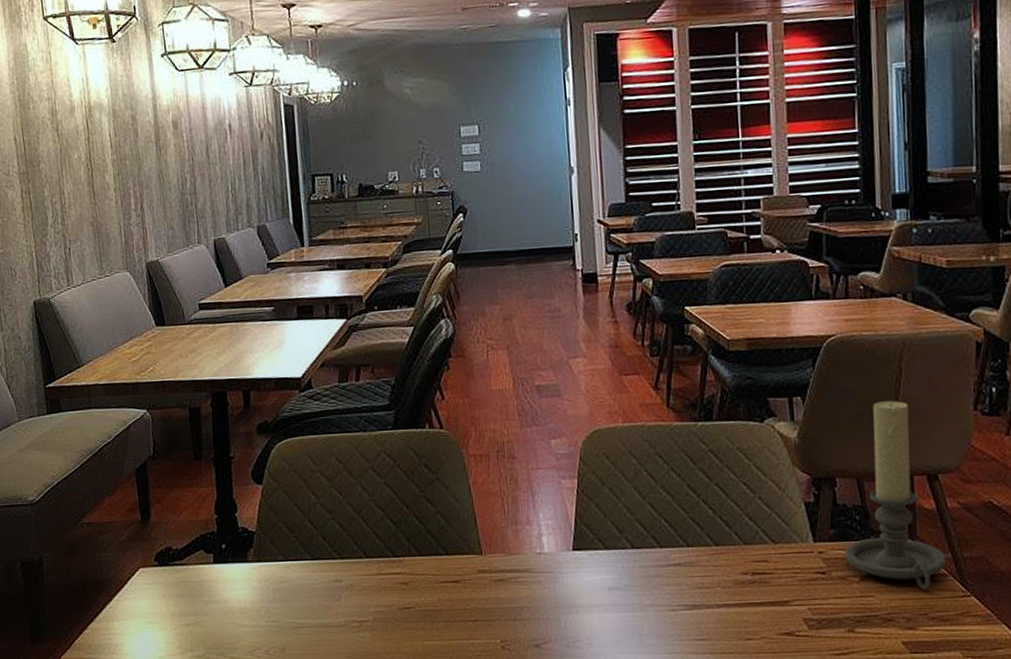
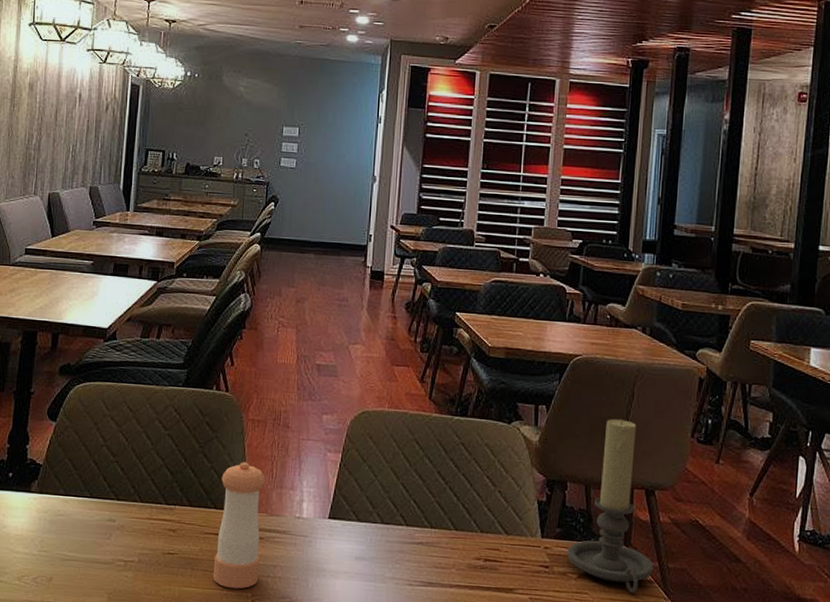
pepper shaker: none [449,501,506,637] -> present [212,462,265,589]

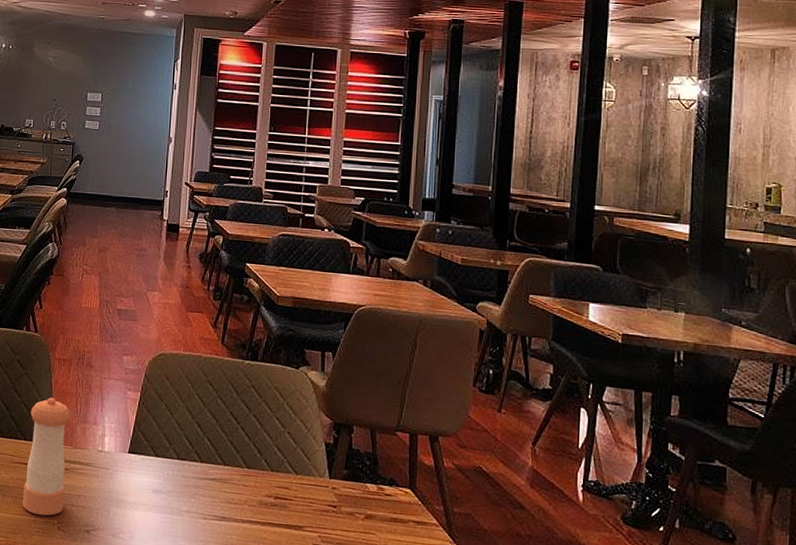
candle holder: present [567,419,653,593] -> none [354,367,438,536]

